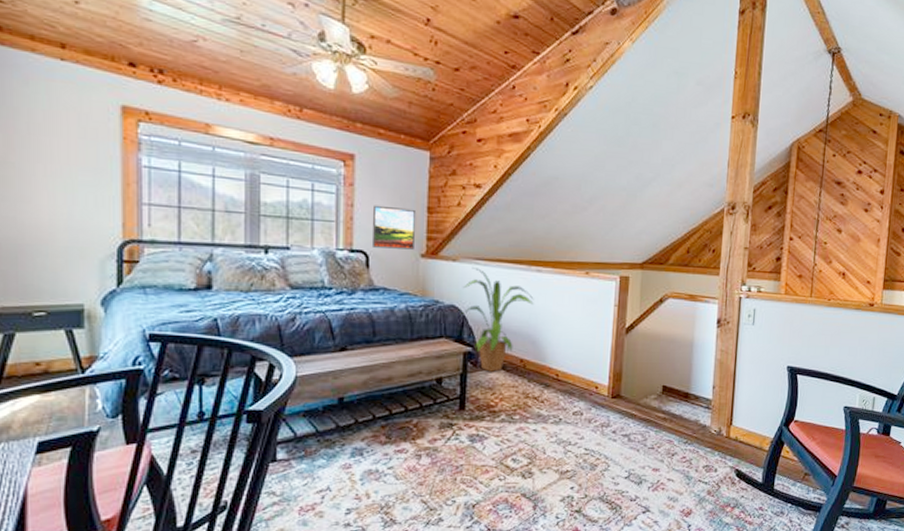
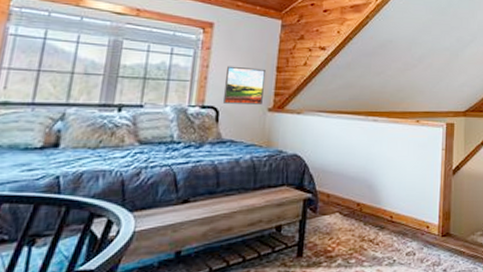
house plant: present [460,267,534,372] -> none [301,119,371,217]

